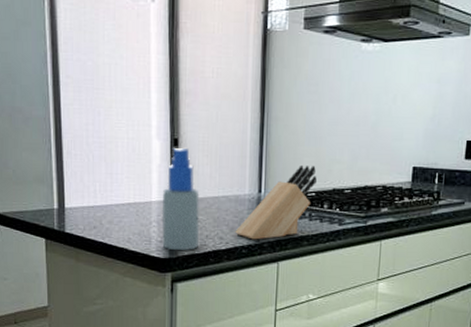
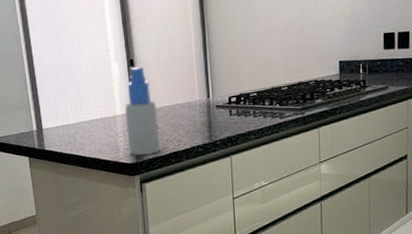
knife block: present [235,164,317,240] -> none [190,70,257,139]

